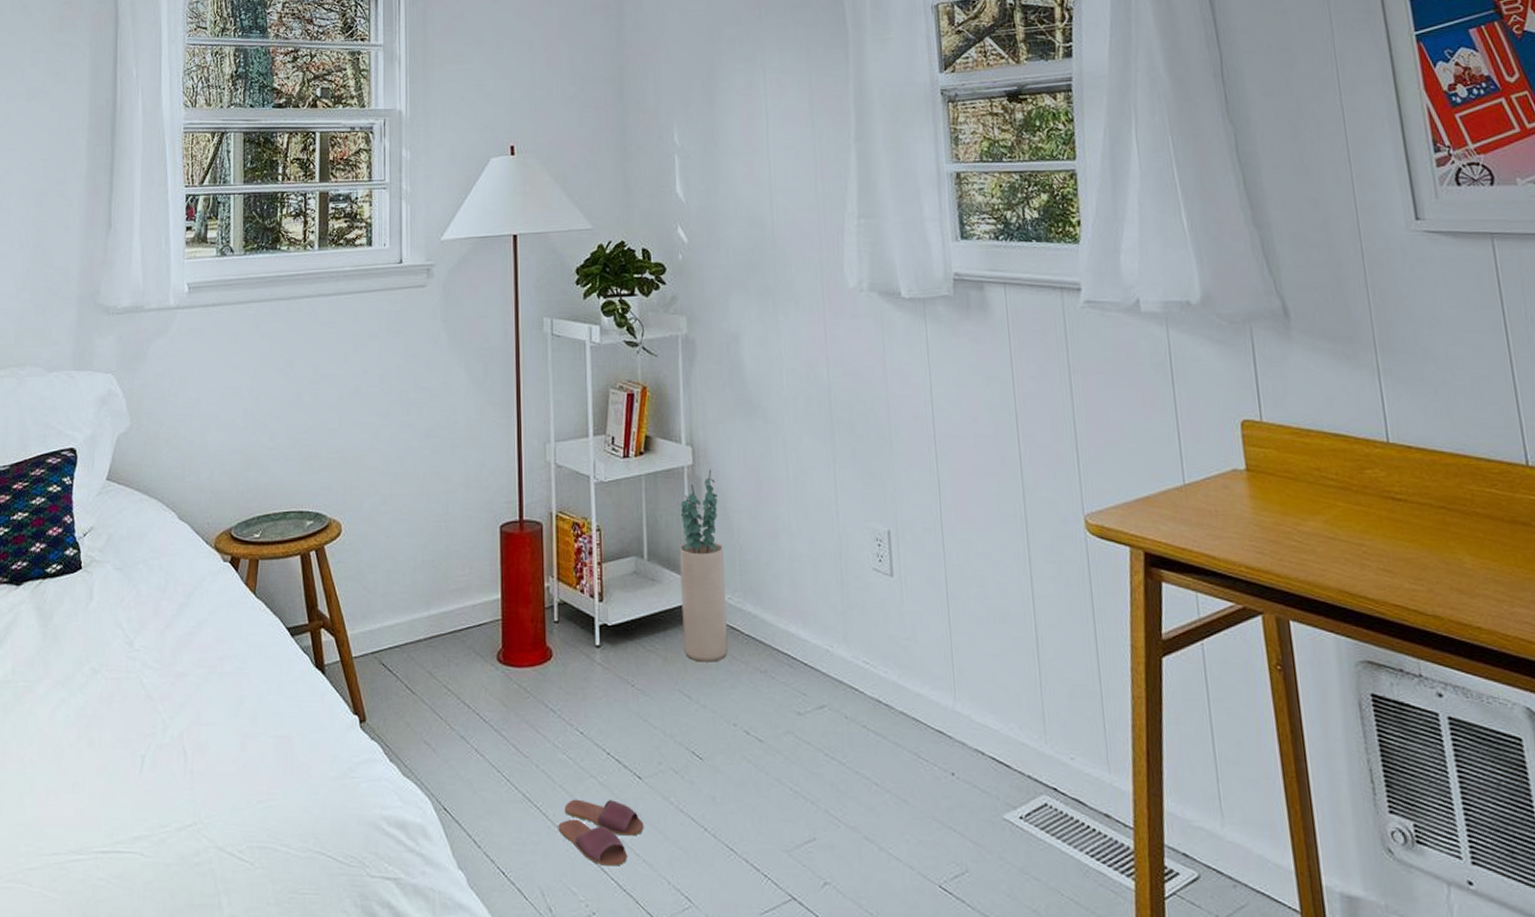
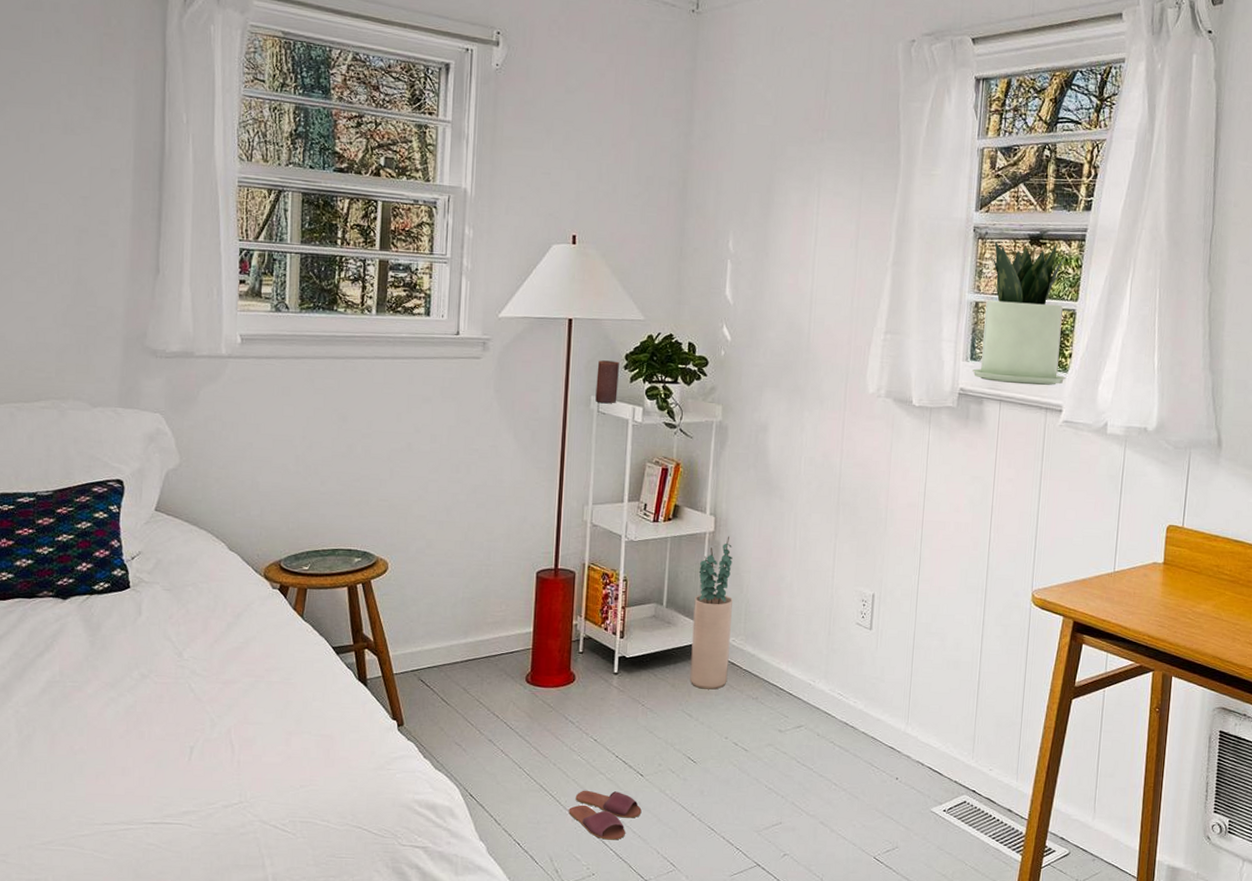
candle: none [547,277,572,324] -> present [595,360,619,403]
planter: none [964,97,1079,263] -> present [971,241,1067,386]

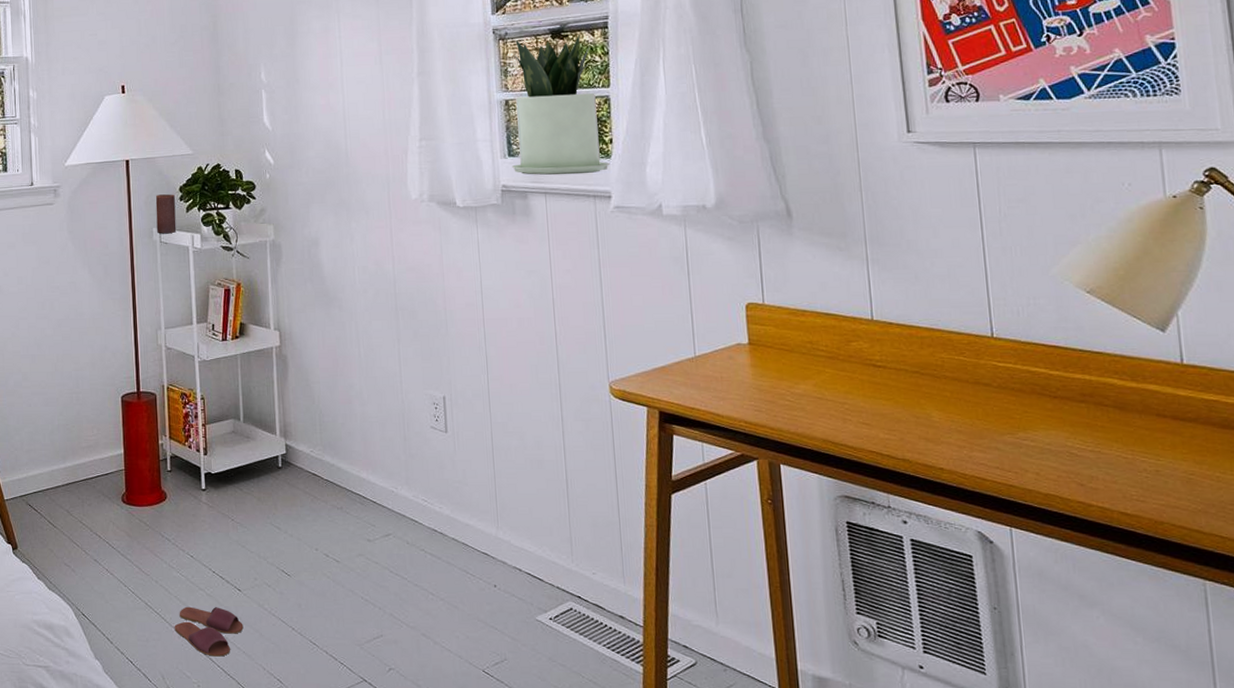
vase: present [690,536,733,690] -> none [269,349,311,501]

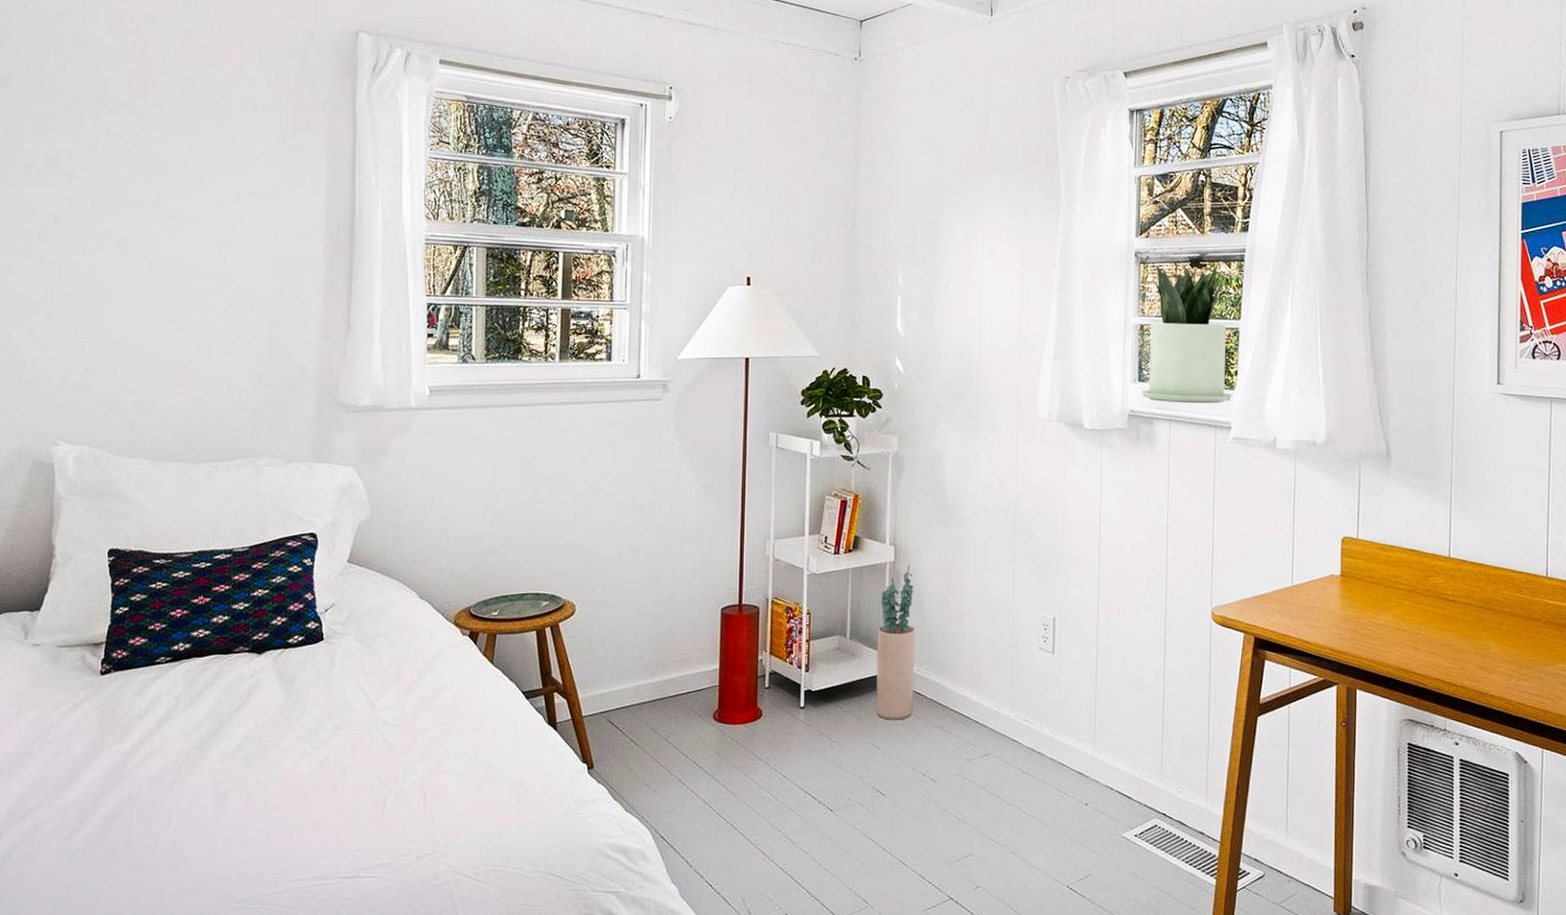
candle: present [155,194,177,233] -> none [774,397,796,438]
slippers: present [174,606,244,657] -> none [759,827,833,878]
vase: none [269,349,311,501] -> present [876,565,915,720]

